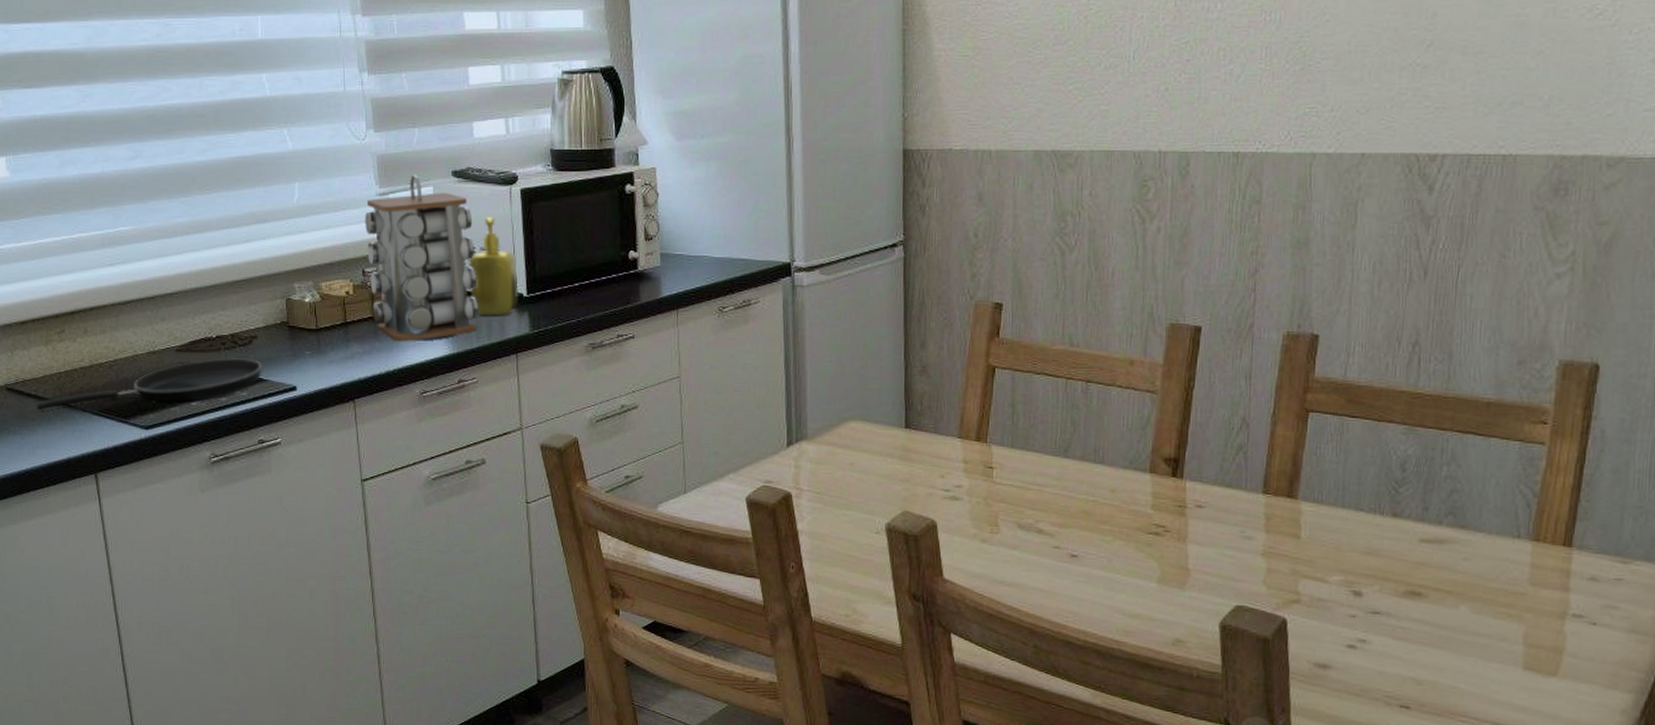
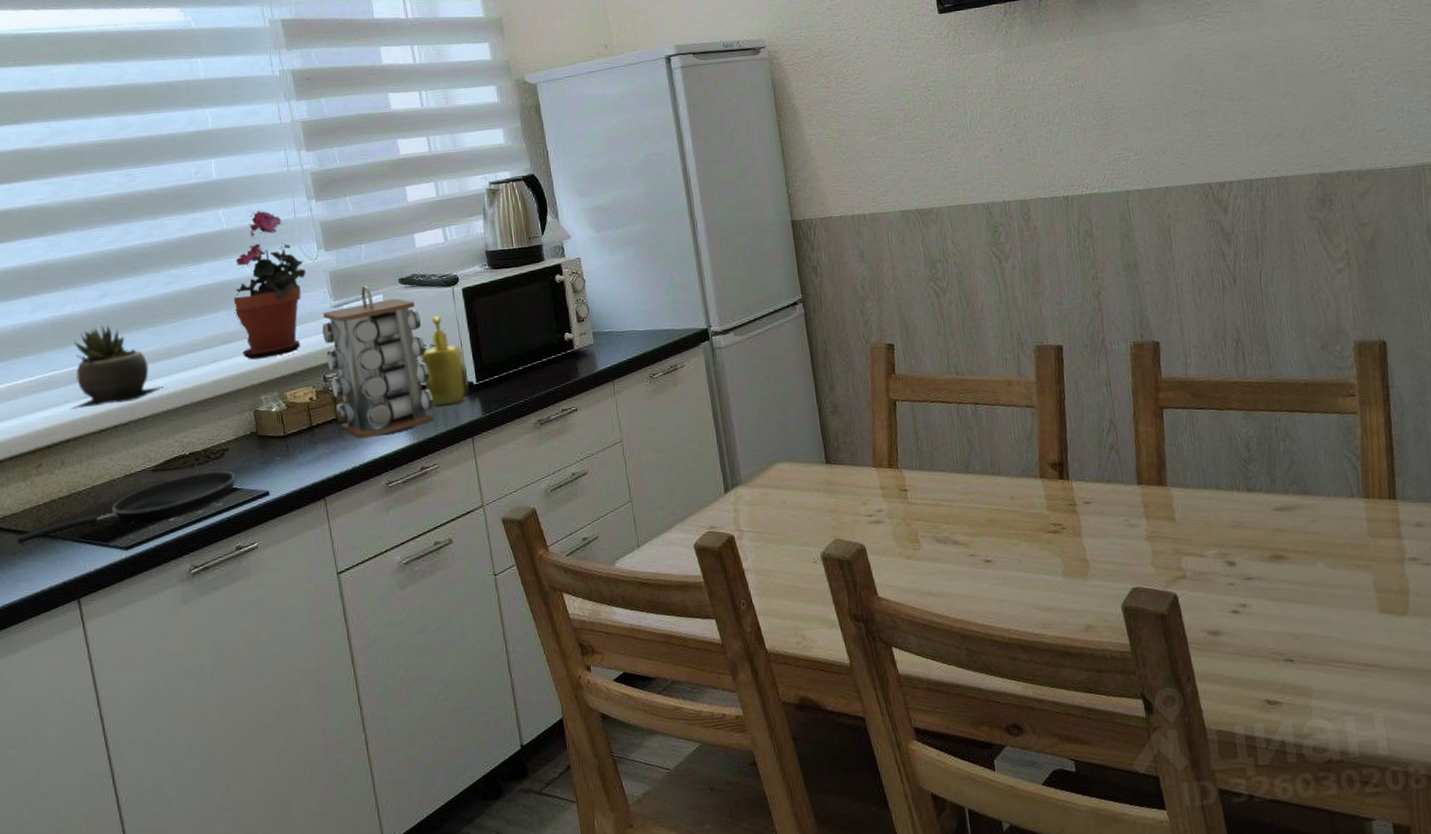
succulent plant: none [95,189,193,276] -> present [69,325,164,410]
potted plant: none [271,78,352,245] -> present [233,210,306,361]

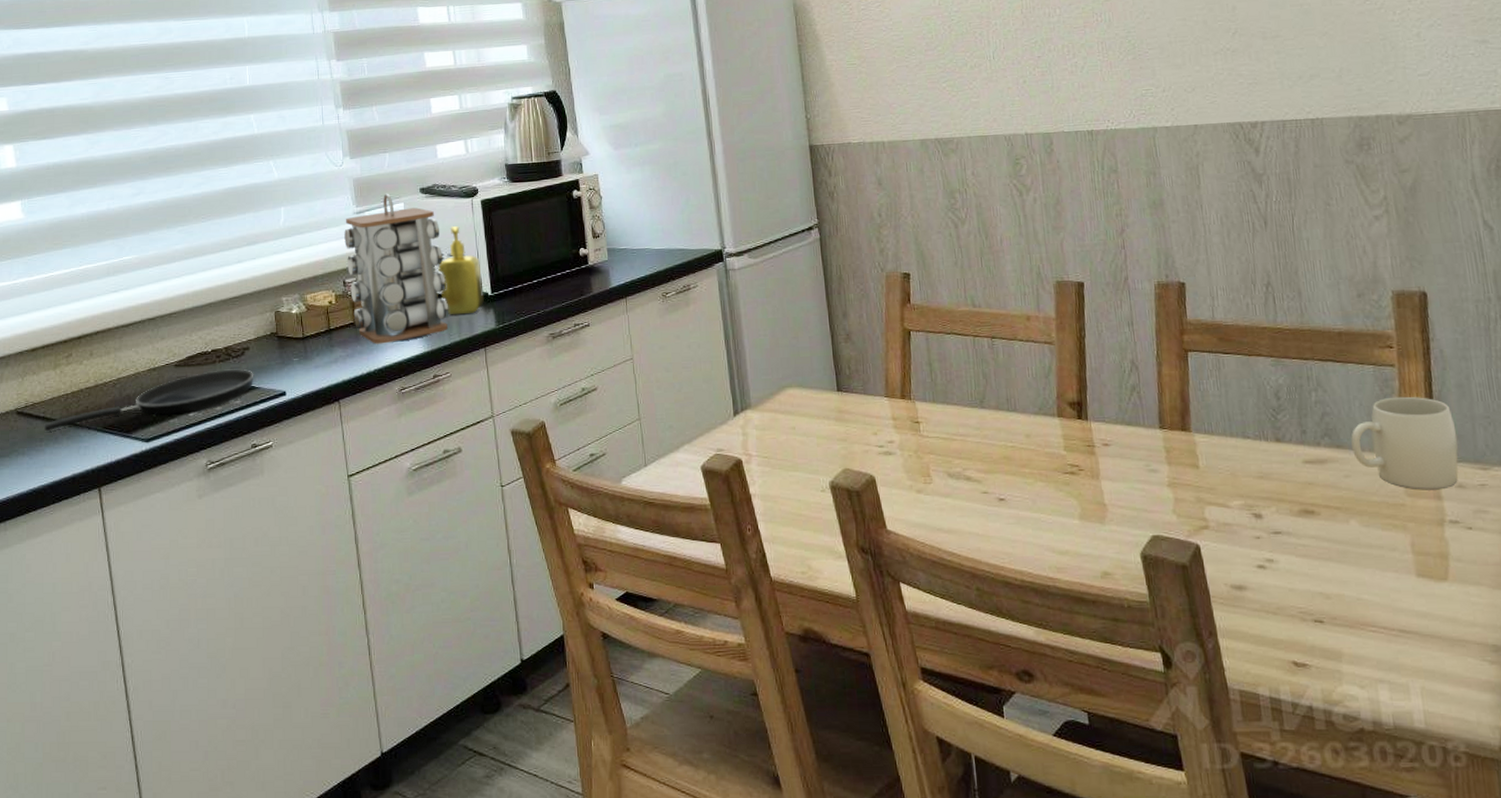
succulent plant: present [69,325,164,410] -> none [100,222,190,303]
potted plant: present [233,210,306,361] -> none [259,116,331,263]
mug: none [1317,442,1417,531] -> present [1351,396,1459,490]

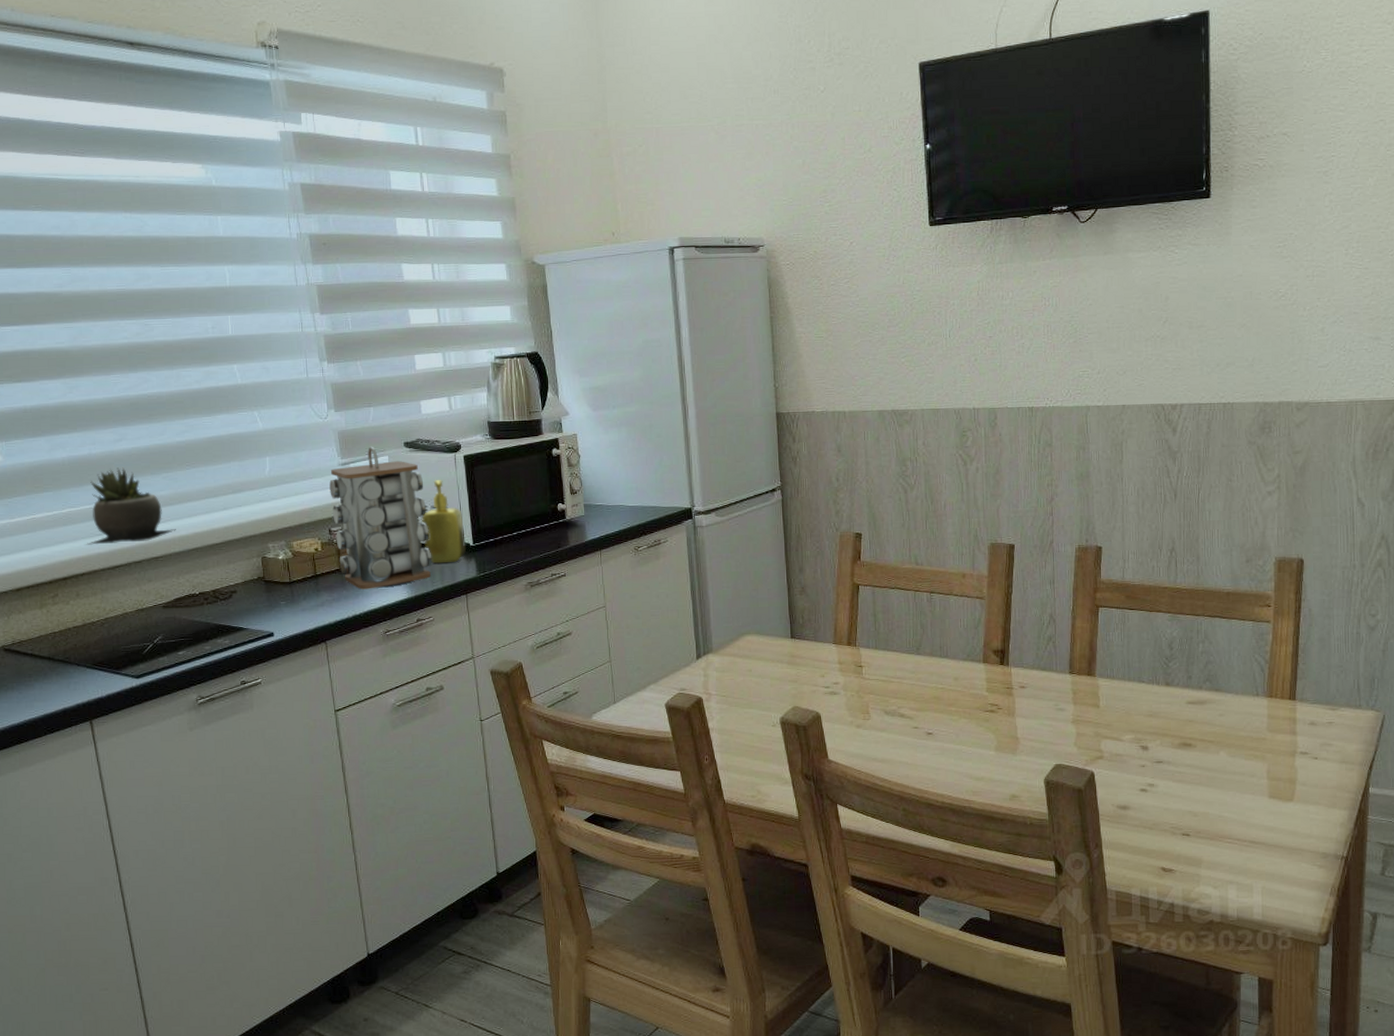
frying pan: present [44,369,254,432] -> none [33,611,242,668]
succulent plant: none [100,222,190,303] -> present [85,467,176,545]
mug: present [1351,396,1459,490] -> none [1228,648,1315,727]

